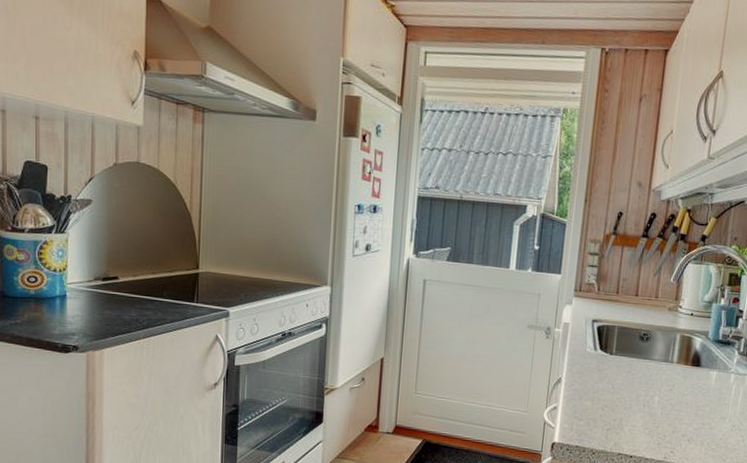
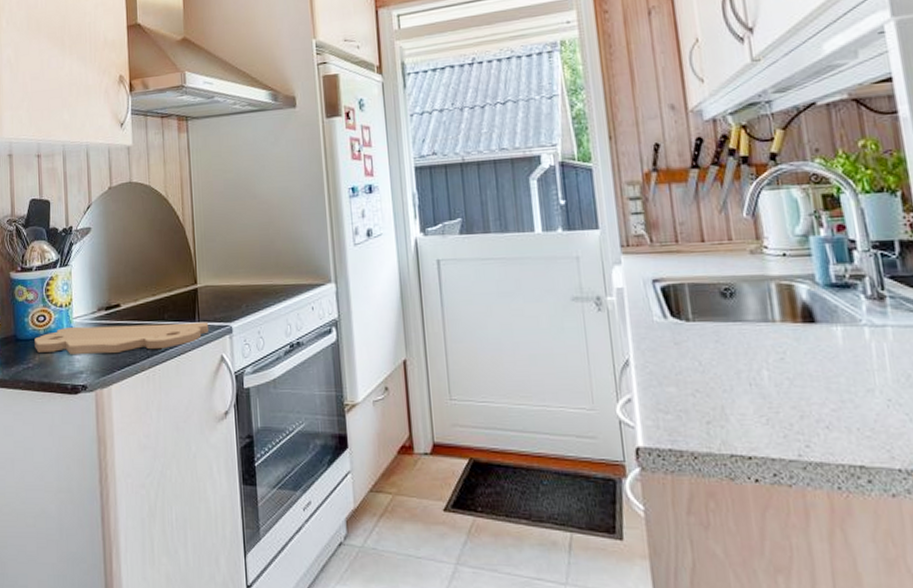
cutting board: none [24,291,207,323] -> present [34,322,209,355]

